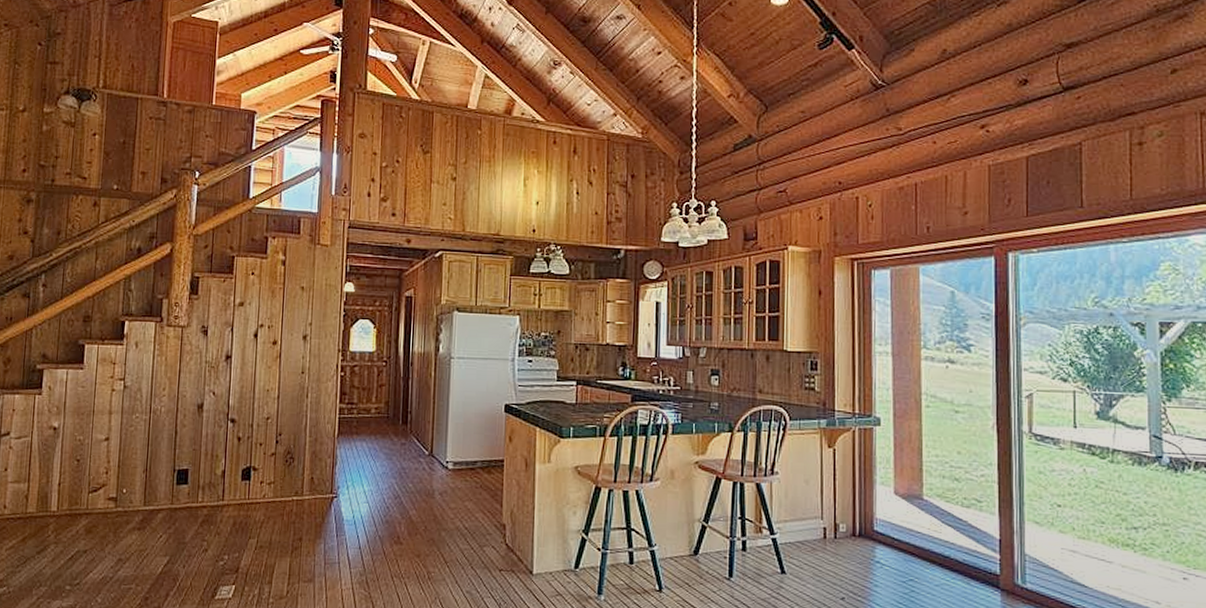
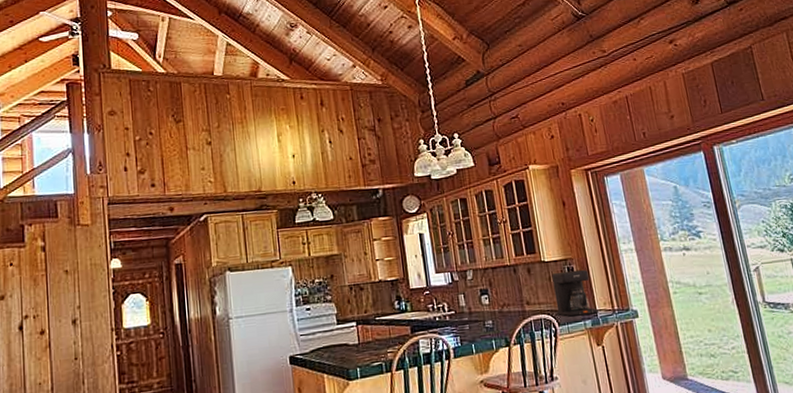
coffee maker: none [791,364,836,414] -> present [551,269,599,317]

